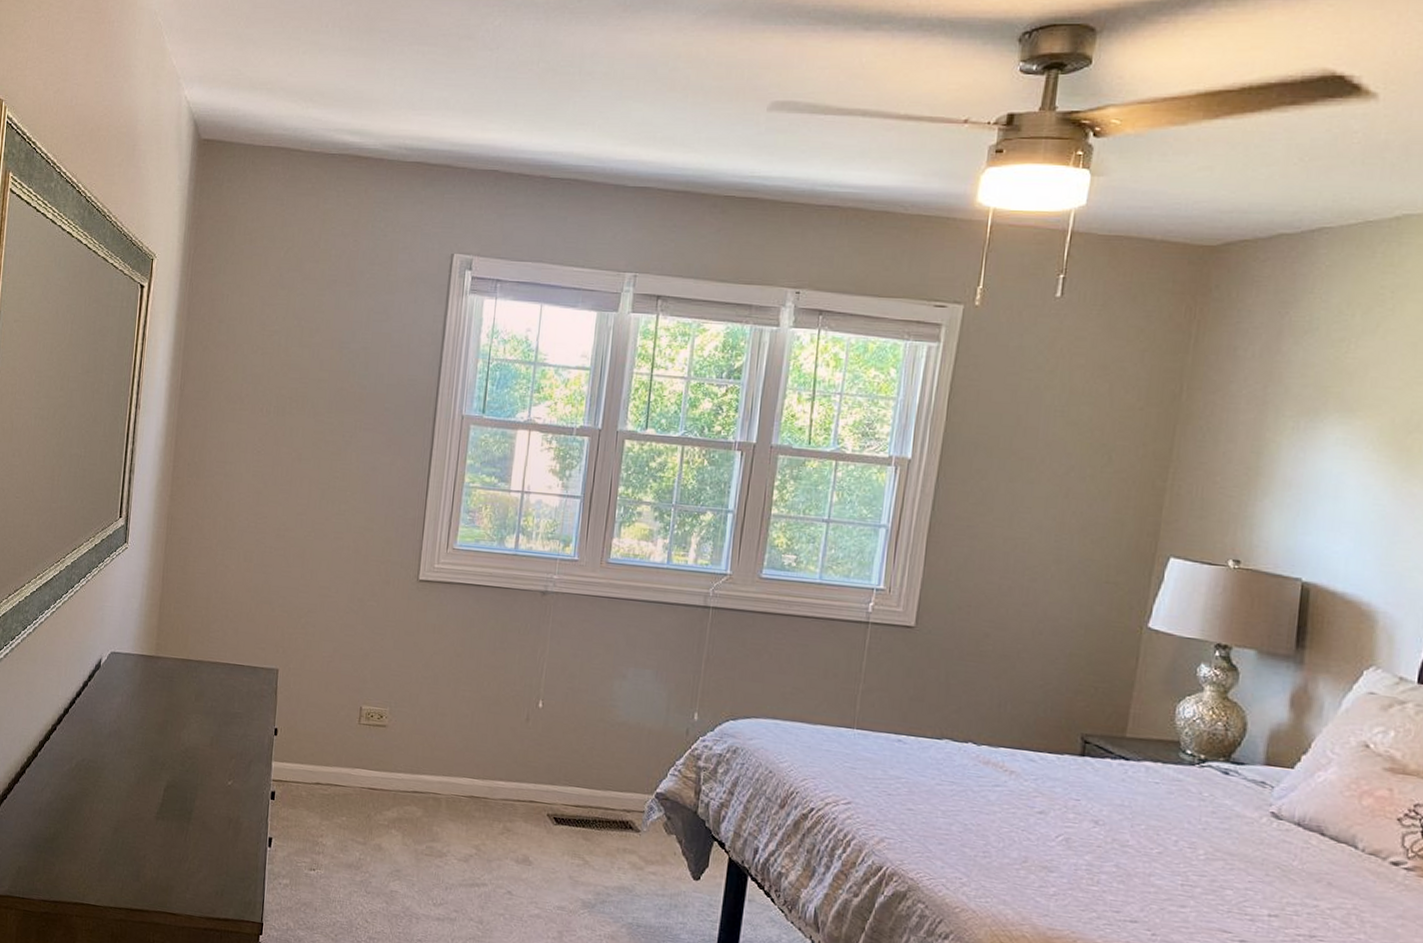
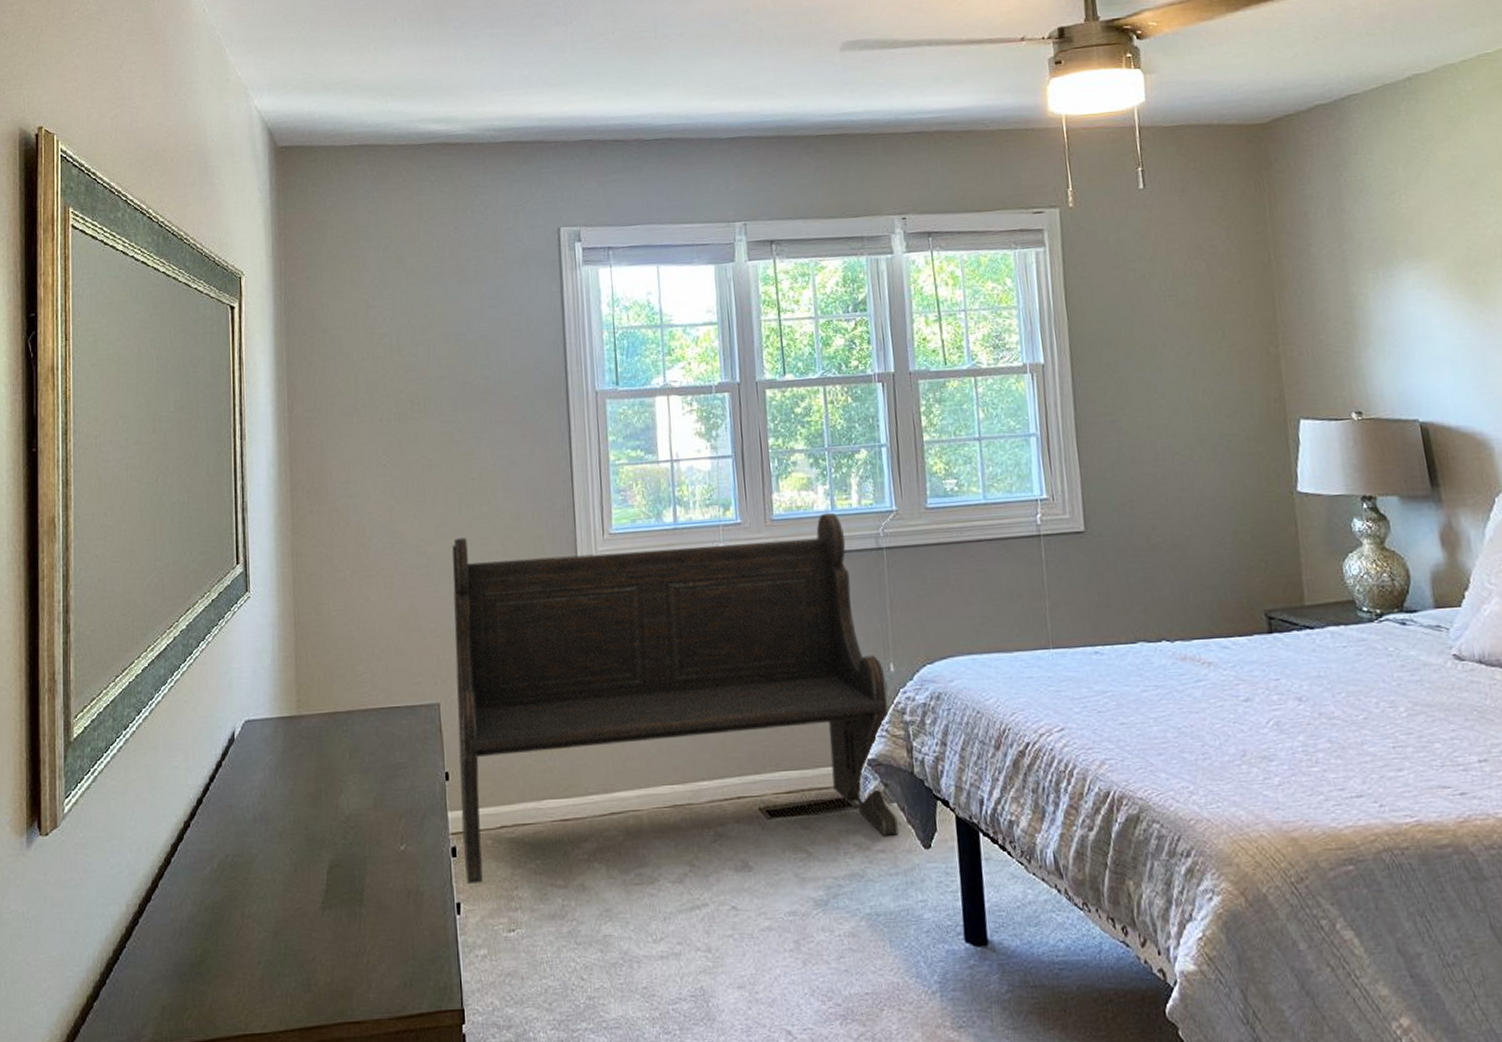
bench: none [280,528,688,863] -> present [452,512,899,885]

